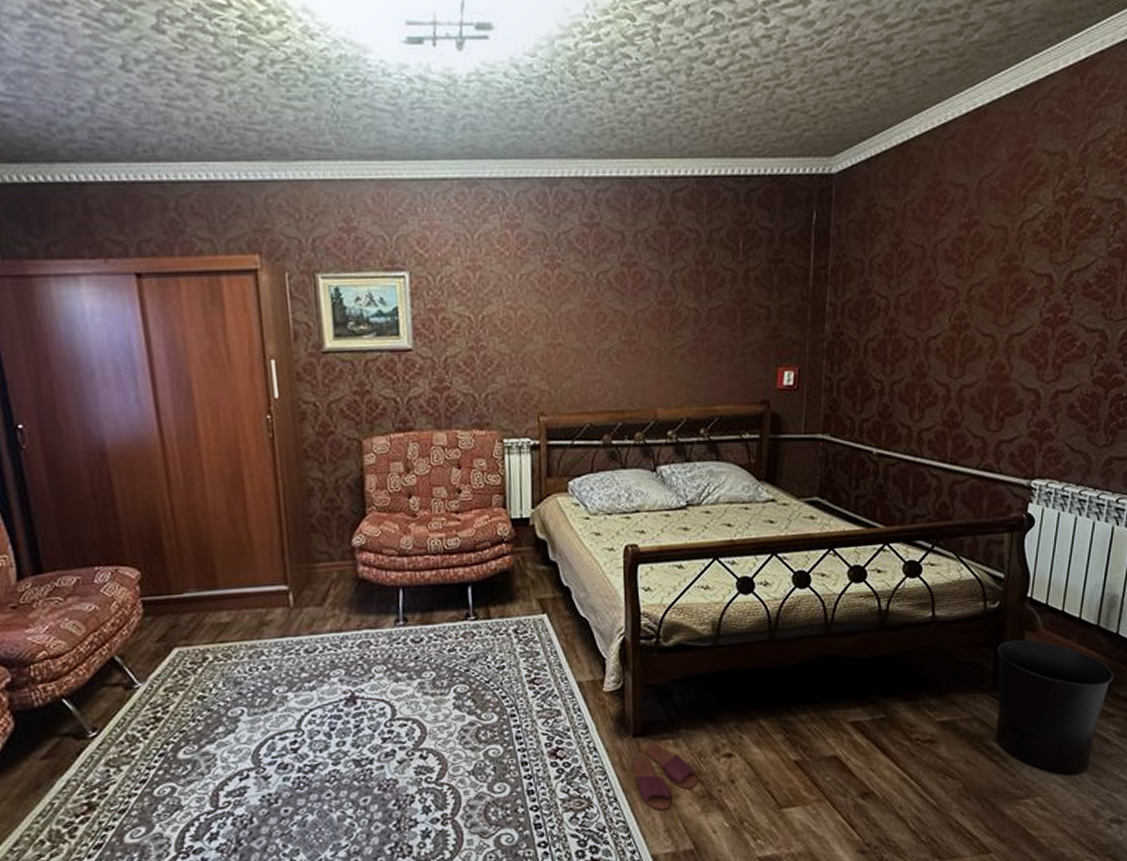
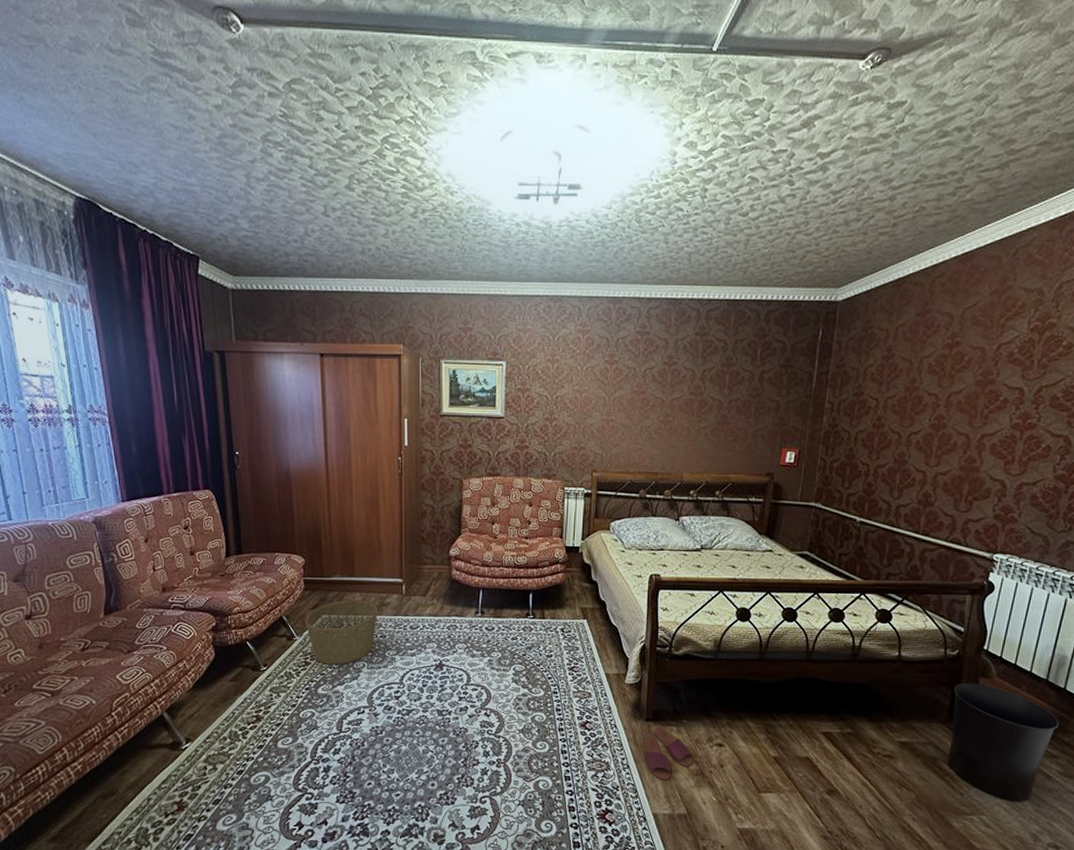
basket: none [148,621,257,718] -> present [305,600,378,665]

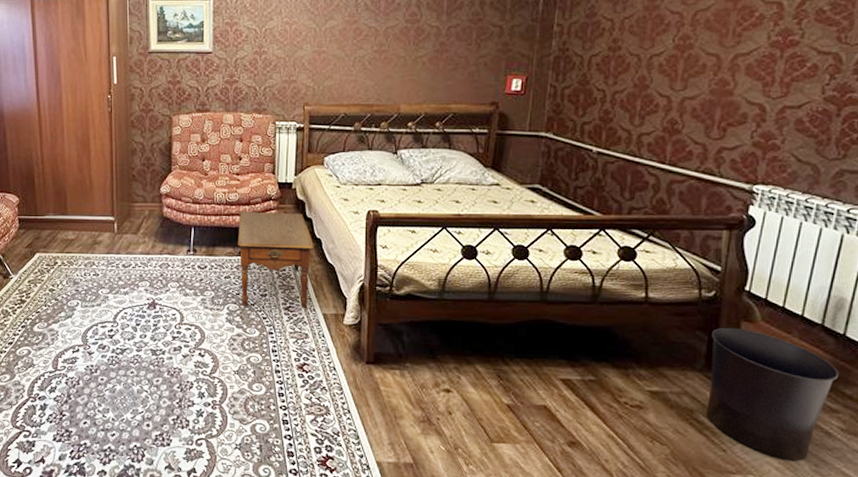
basket: present [305,600,378,665] -> none [20,238,91,303]
side table: none [524,574,600,668] -> present [237,211,315,308]
slippers: present [643,727,694,780] -> none [364,370,419,427]

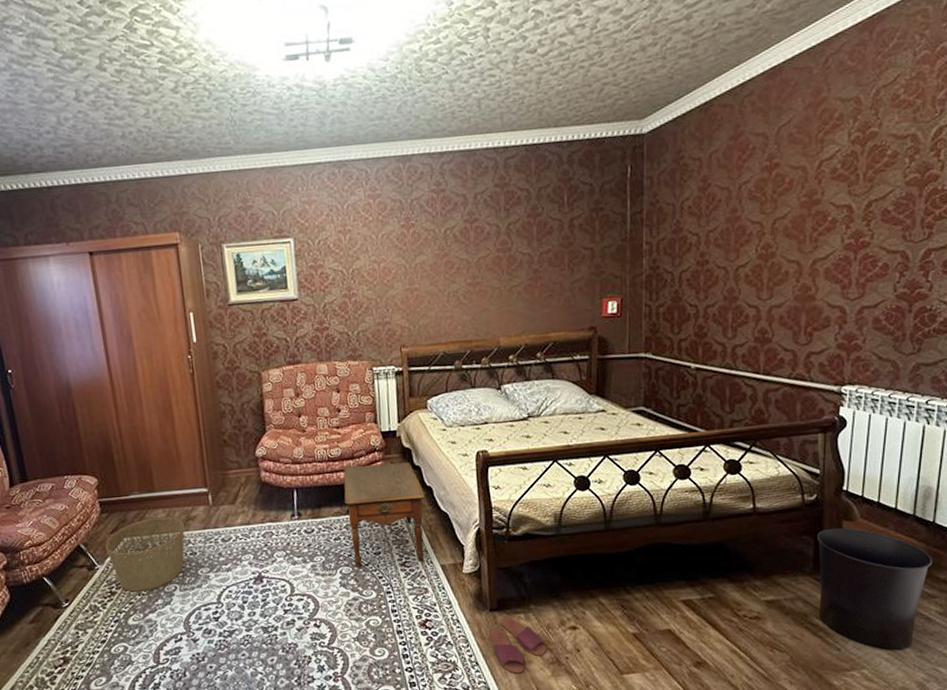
basket: none [20,238,91,303] -> present [105,516,185,592]
slippers: none [364,370,419,427] -> present [490,616,547,674]

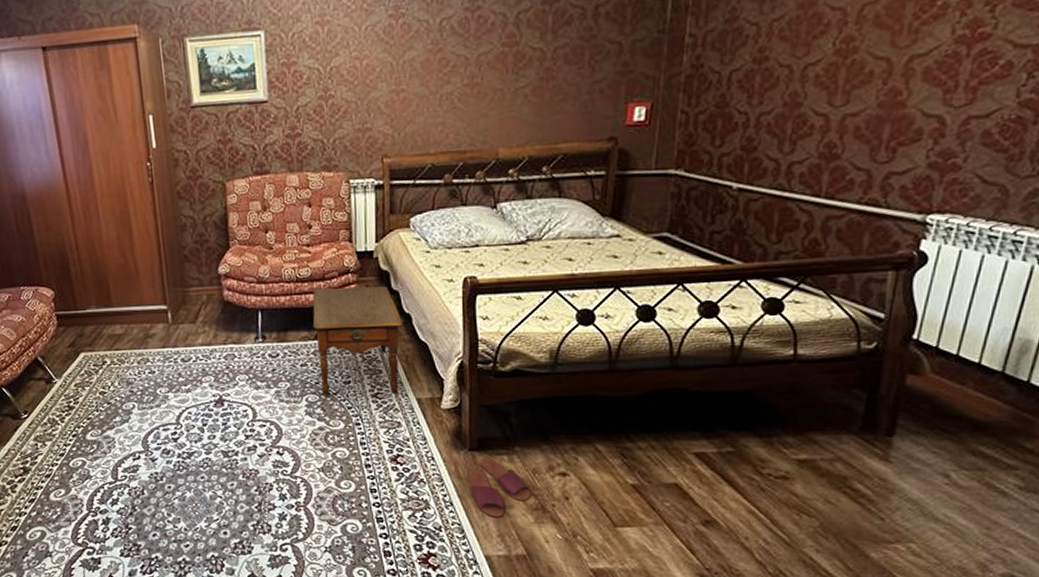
basket: present [105,516,185,592] -> none [62,333,144,408]
waste bin: present [817,527,932,650] -> none [863,382,1020,525]

